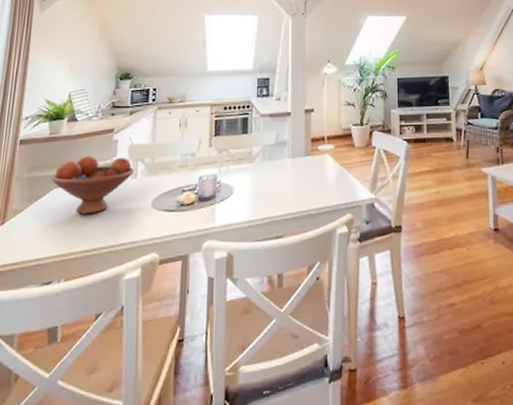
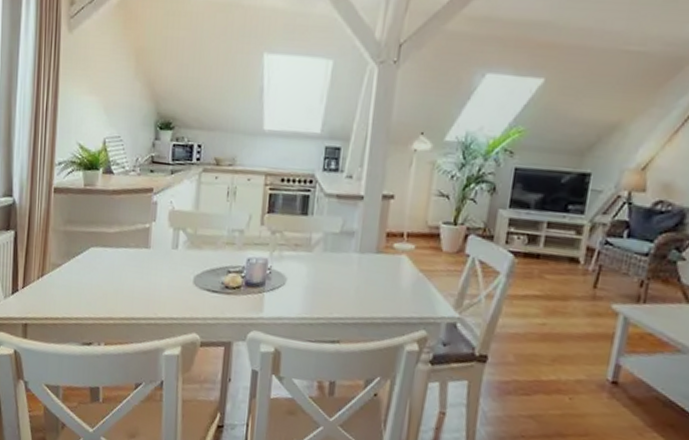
fruit bowl: present [52,156,134,214] -> none [88,215,175,281]

